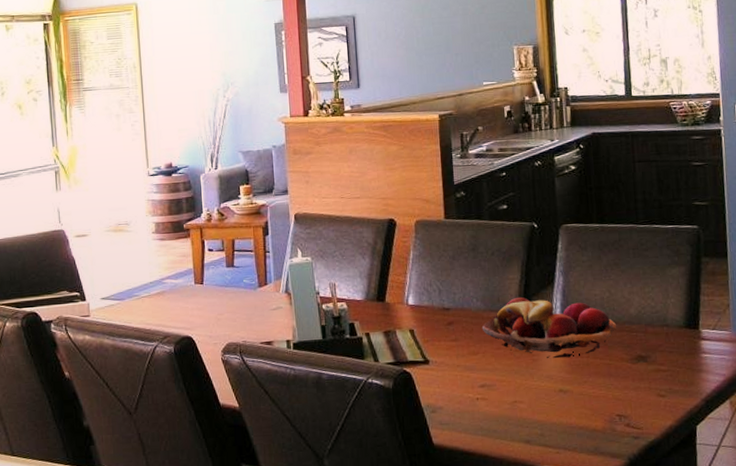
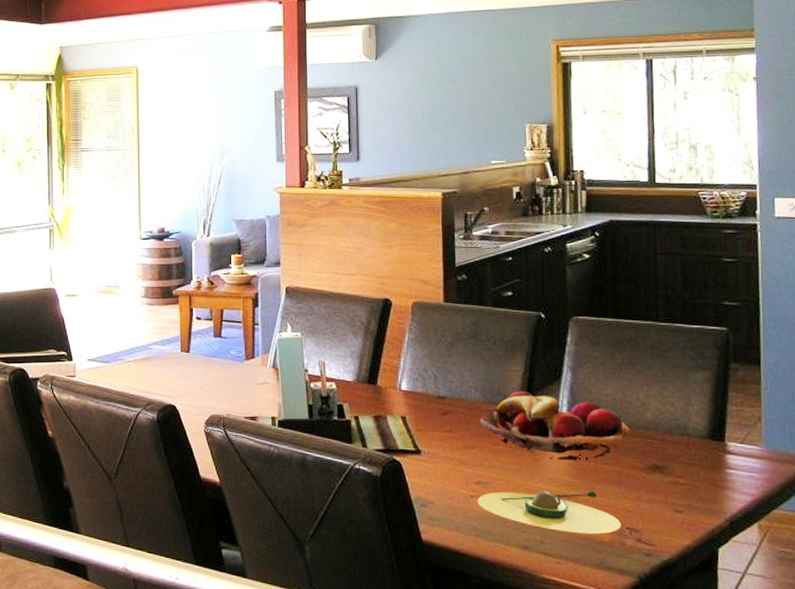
avocado: none [482,384,612,424] -> present [477,491,622,534]

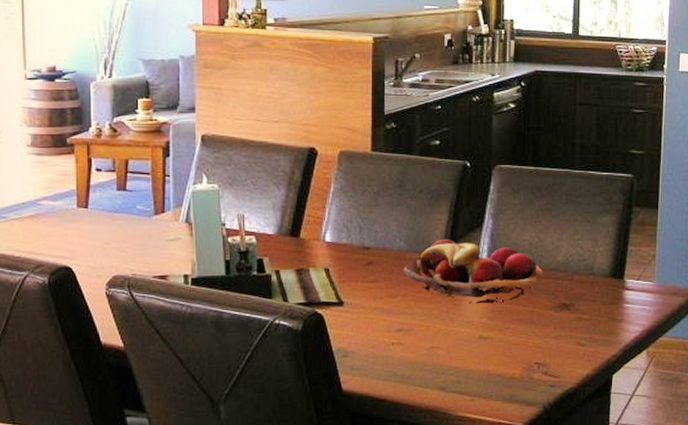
avocado: present [477,491,622,534] -> none [398,331,531,371]

